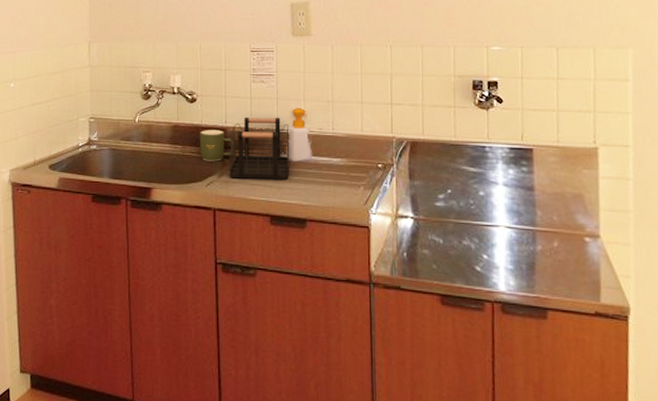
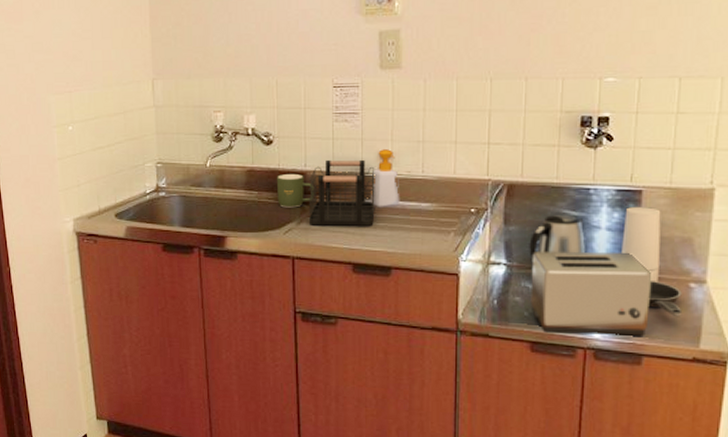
kettle: none [433,170,485,216] -> present [529,214,585,263]
toaster: none [437,206,550,290] -> present [530,251,652,336]
canister: none [518,163,556,237] -> present [622,206,661,283]
frying pan: none [547,235,581,271] -> present [648,281,683,317]

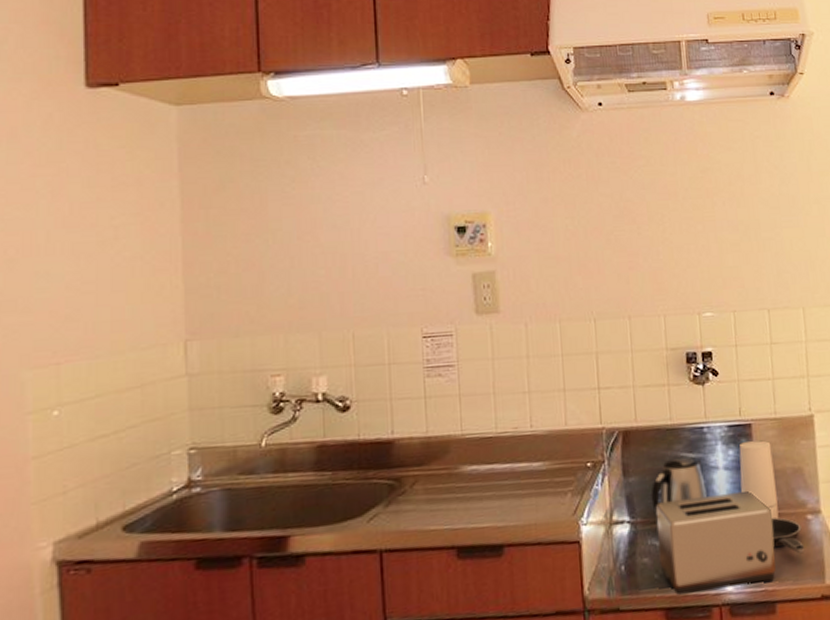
mug: present [276,173,315,208] -> none [355,443,406,488]
dish rack: present [308,159,375,226] -> none [397,420,480,506]
soap bottle: present [370,149,400,208] -> none [473,404,509,475]

